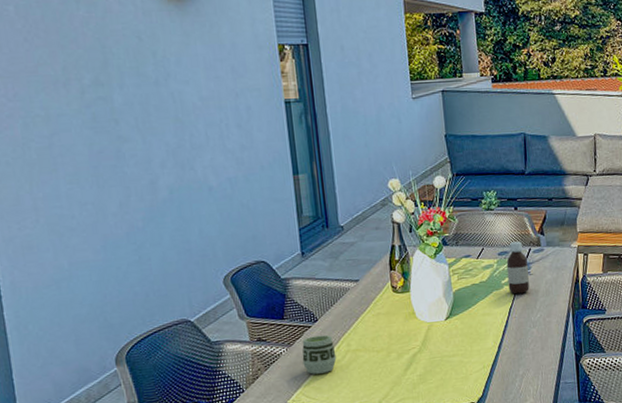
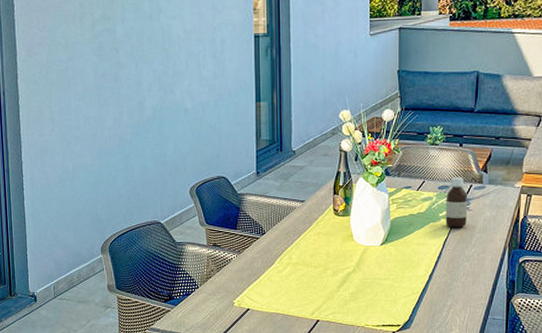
cup: present [302,334,337,375] -> none [249,247,279,280]

